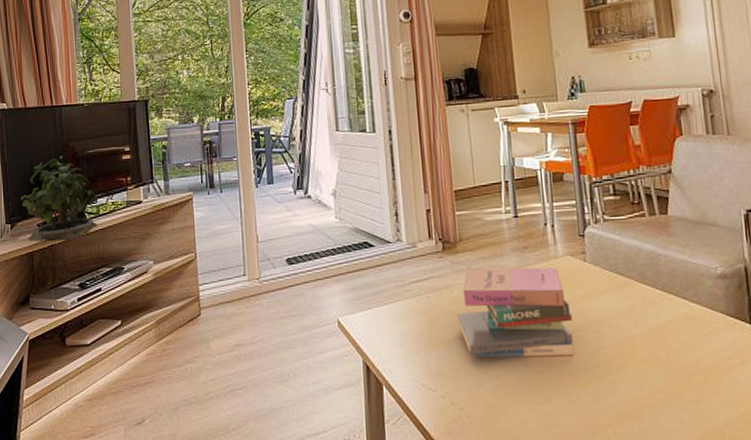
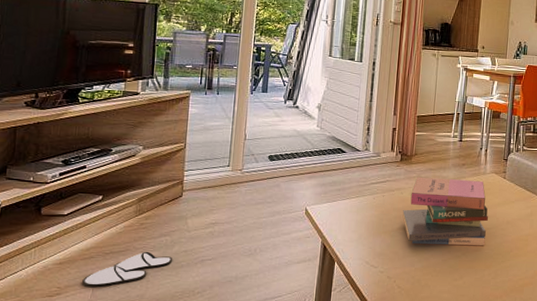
potted plant: present [20,155,98,241] -> none [8,41,94,121]
slippers: none [113,382,200,427] -> present [81,251,172,288]

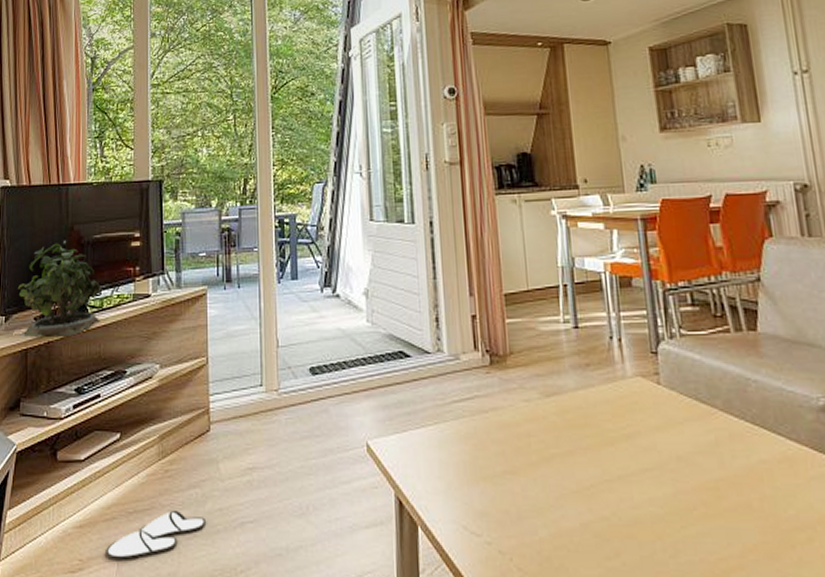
potted plant: none [8,41,94,121] -> present [17,240,102,338]
books: present [402,176,488,246] -> none [506,388,646,500]

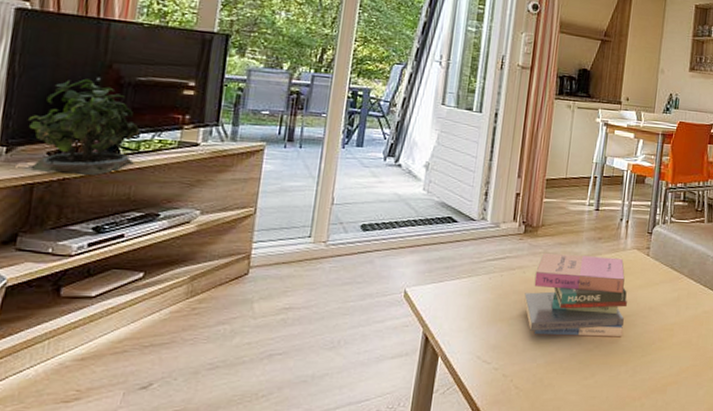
slippers: present [104,509,205,561] -> none [109,343,231,391]
books: none [506,388,646,500] -> present [524,252,627,337]

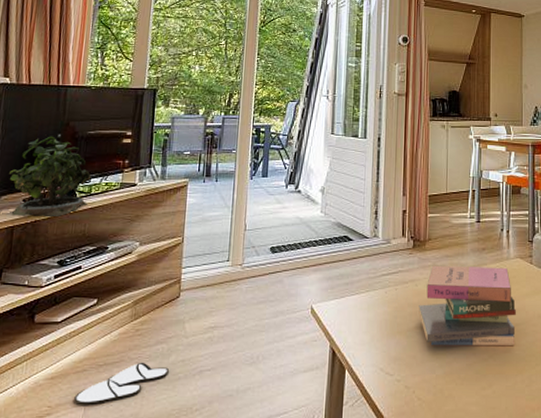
slippers: none [109,343,231,391] -> present [73,362,169,406]

